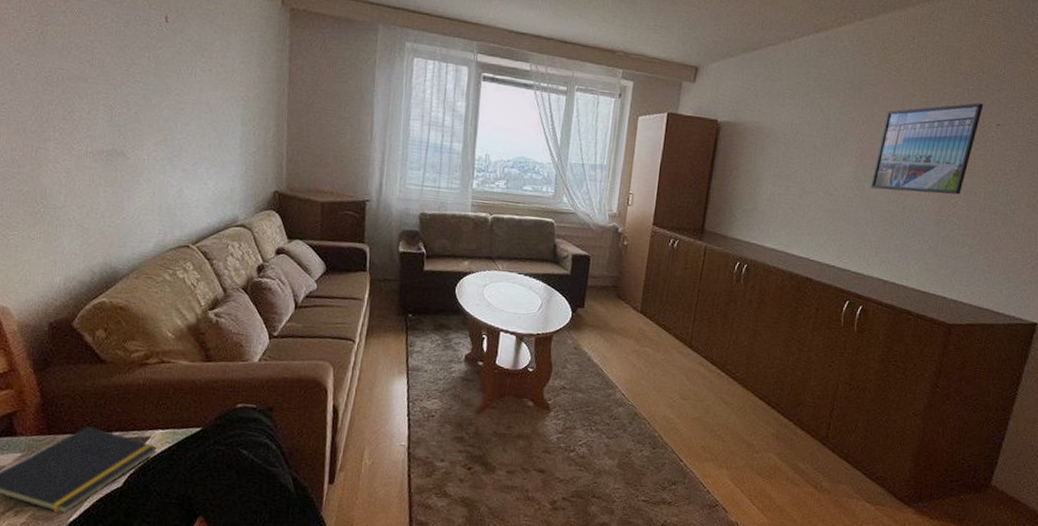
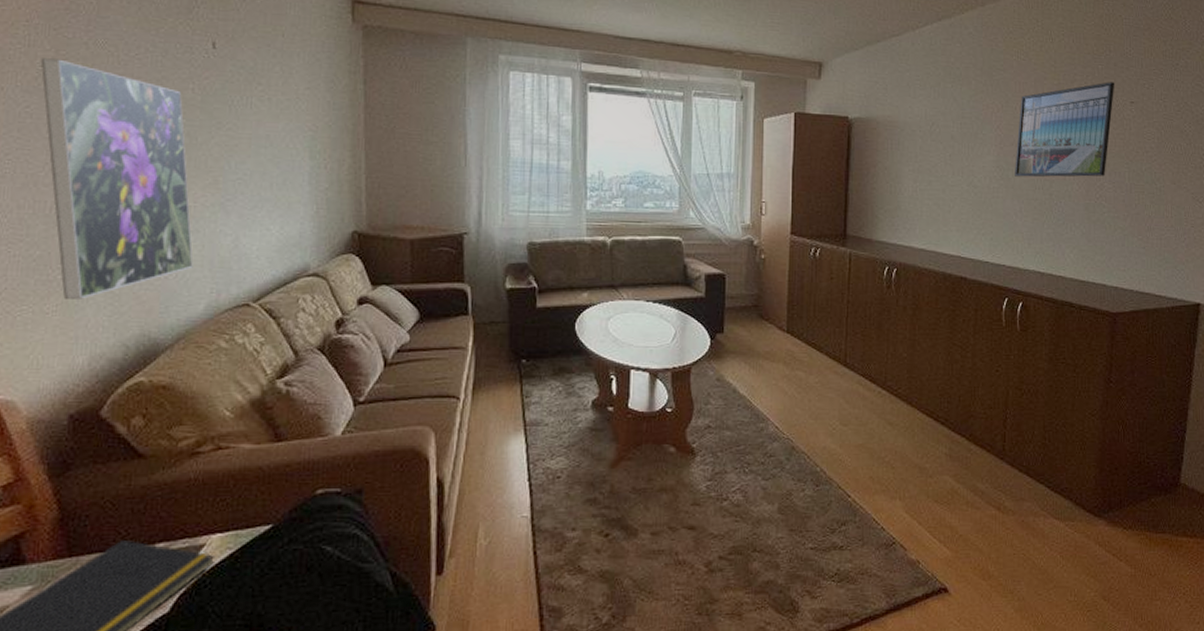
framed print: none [29,22,146,230] -> present [40,58,194,299]

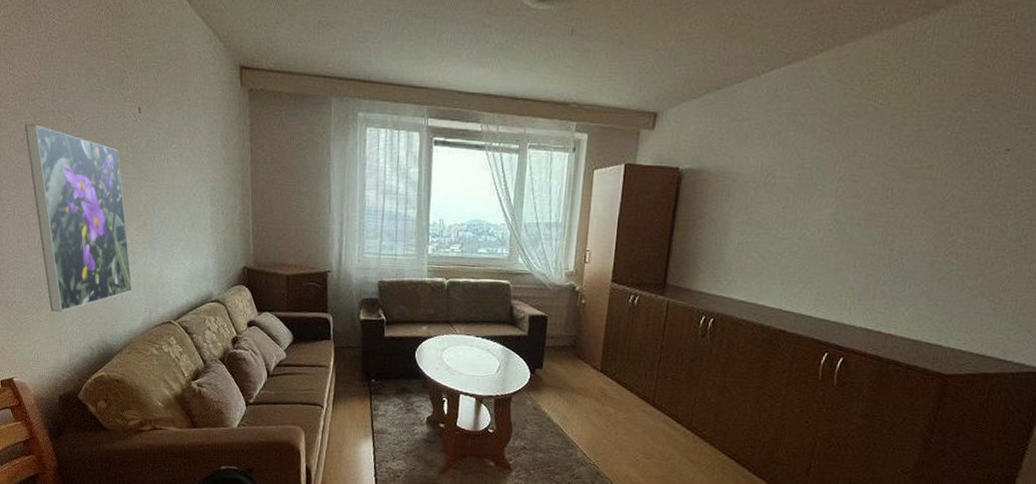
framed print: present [1015,82,1115,177] -> none [853,127,990,232]

